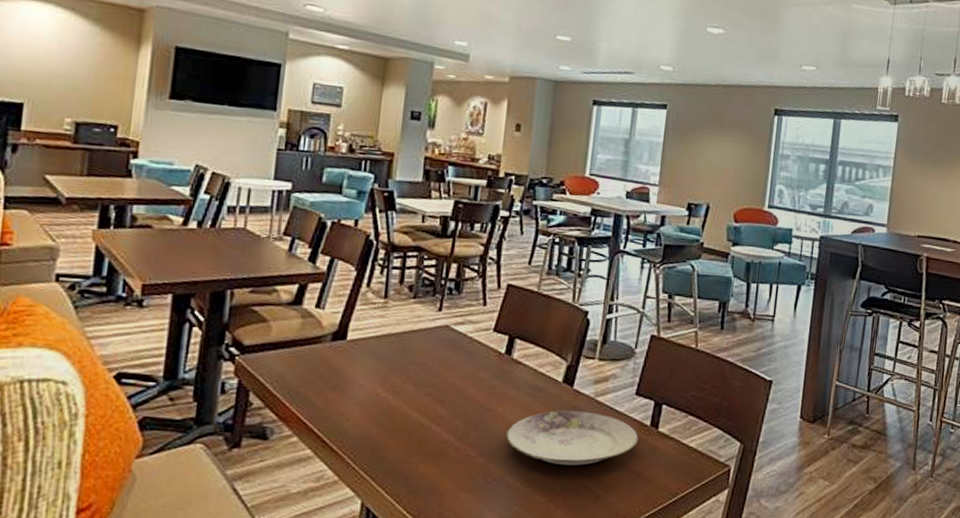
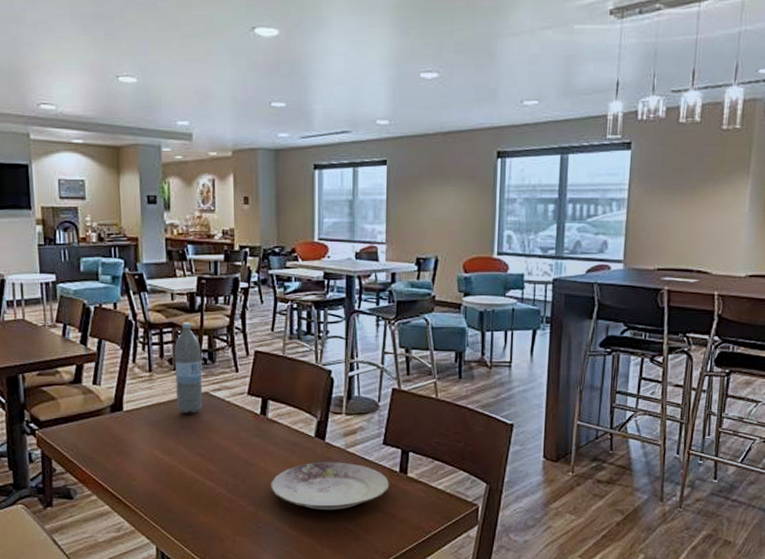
water bottle: none [411,247,448,348] -> present [174,322,203,414]

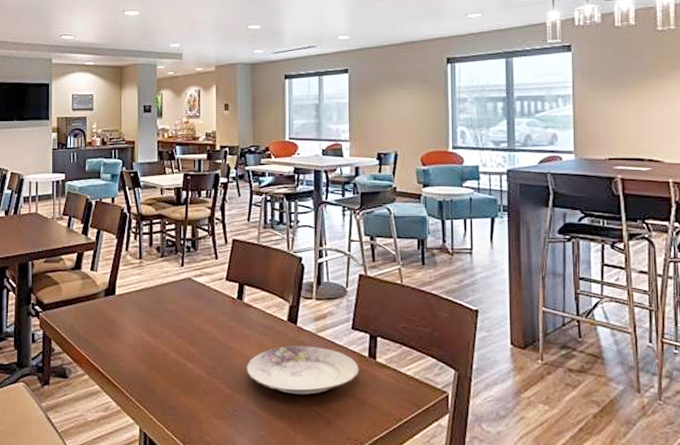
water bottle: present [174,322,203,414] -> none [162,213,186,298]

